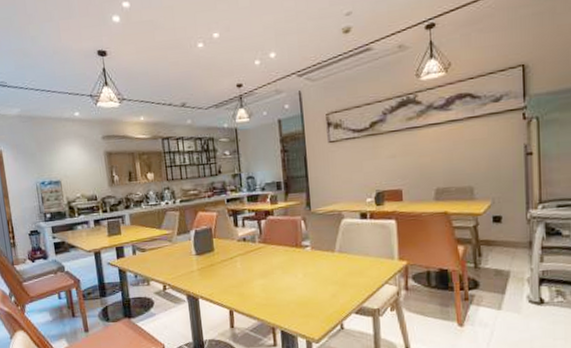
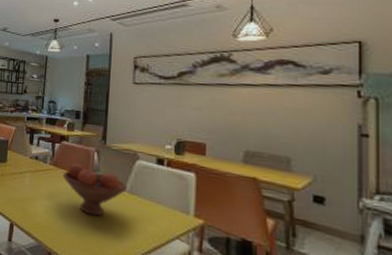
fruit bowl: none [273,235,337,283] -> present [62,163,128,217]

